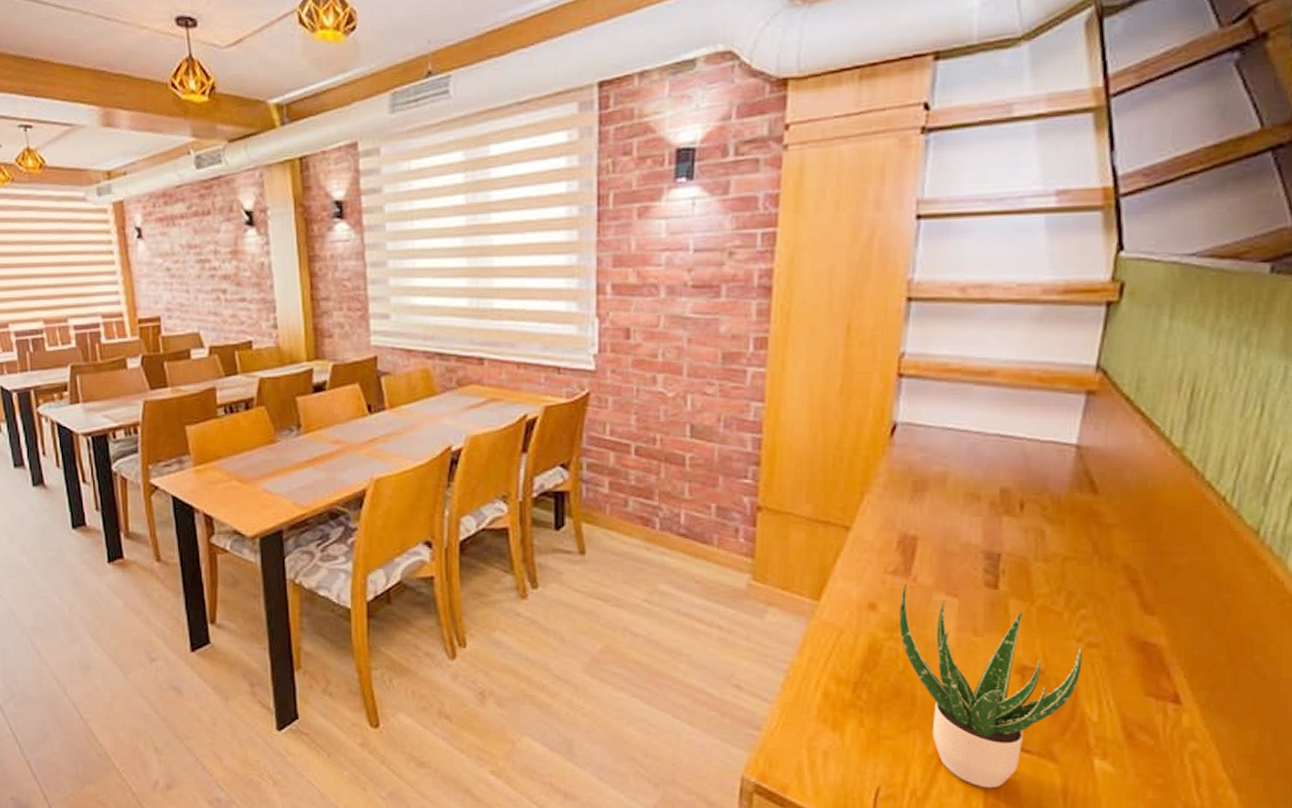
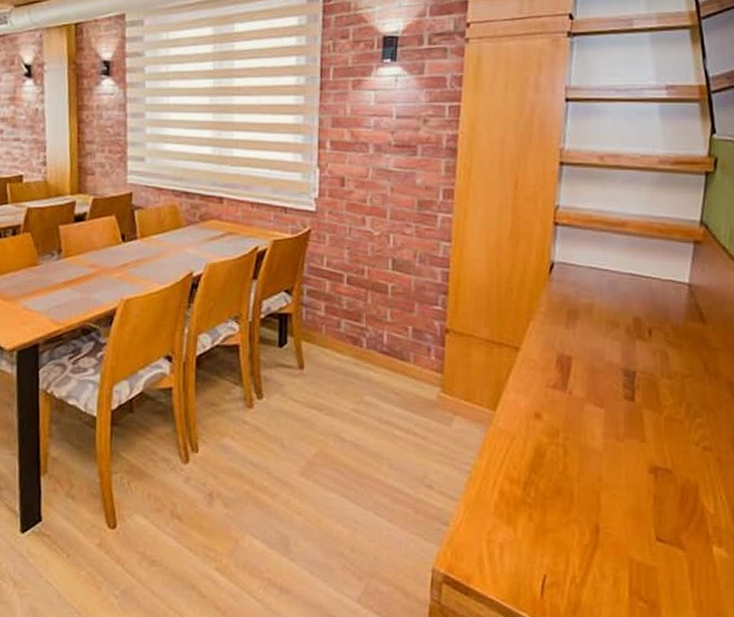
potted plant: present [900,584,1082,789] -> none [559,396,700,574]

